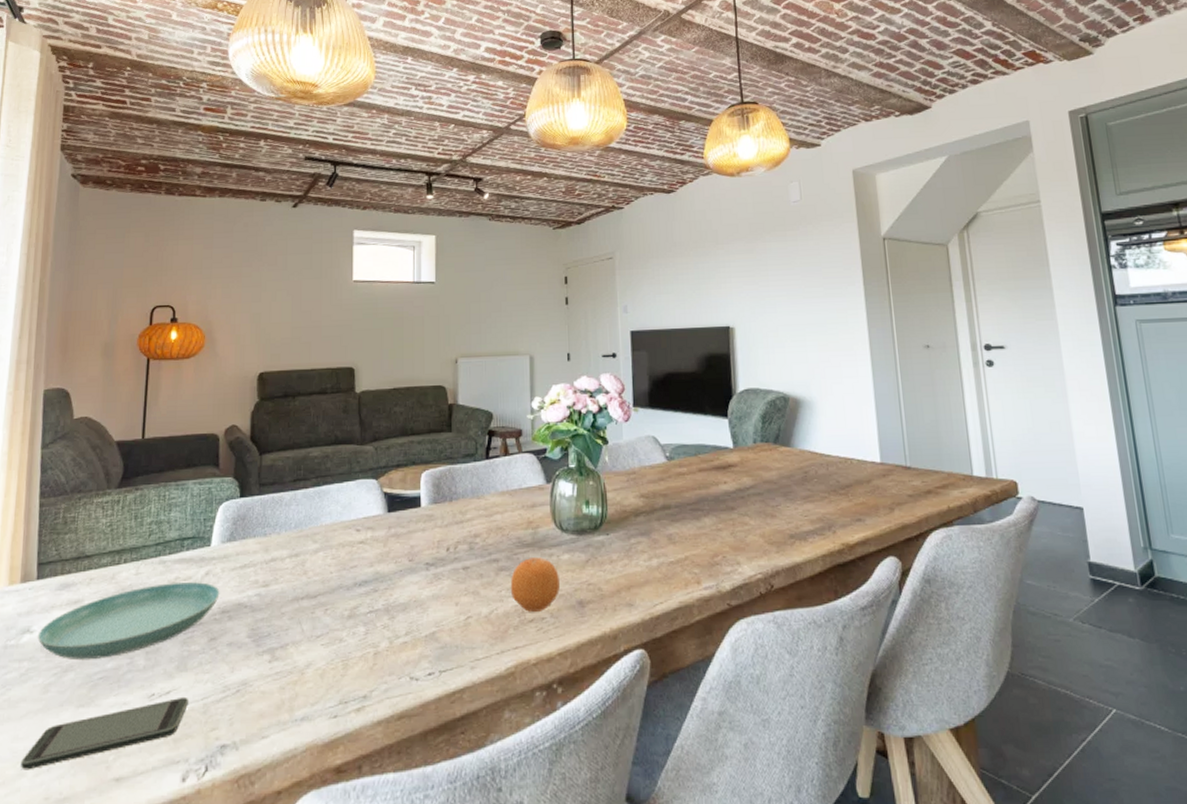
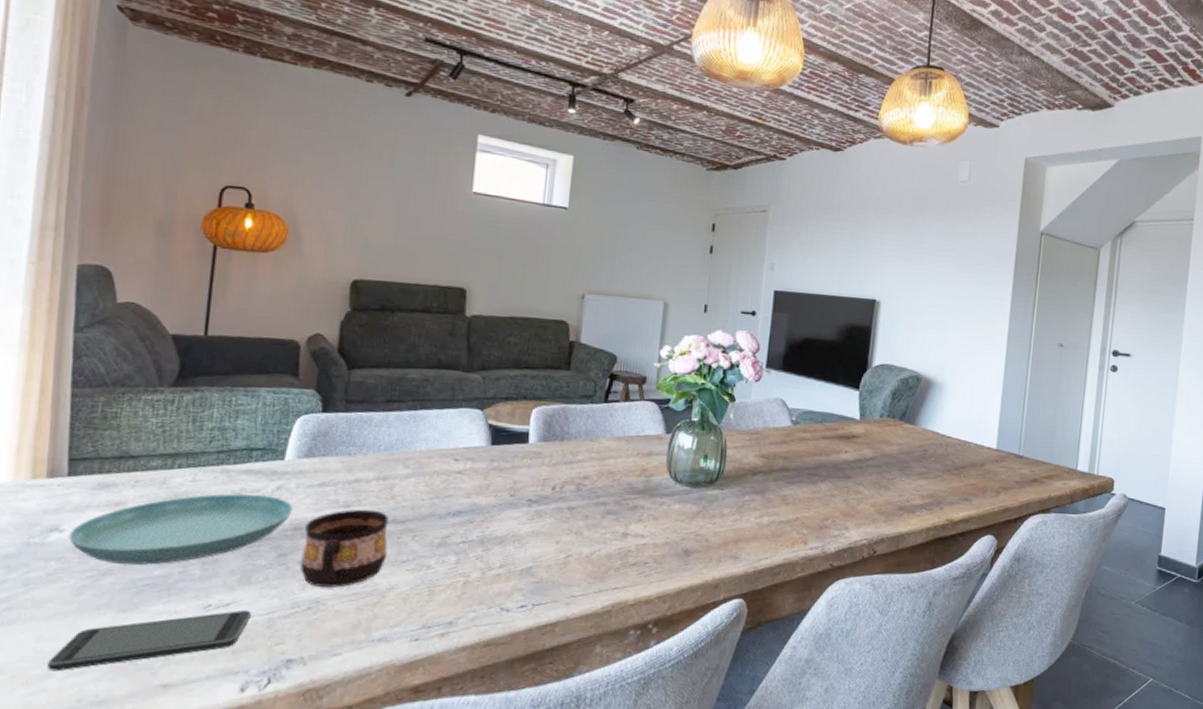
cup: none [229,587,303,668] -> present [300,509,389,588]
fruit: present [510,557,561,612] -> none [615,504,668,556]

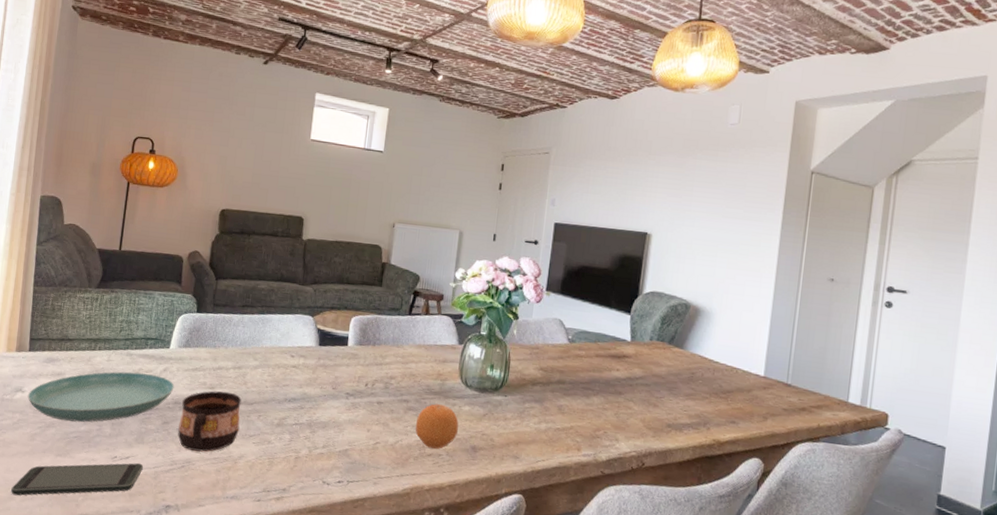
fruit: none [615,504,668,556] -> present [415,404,459,449]

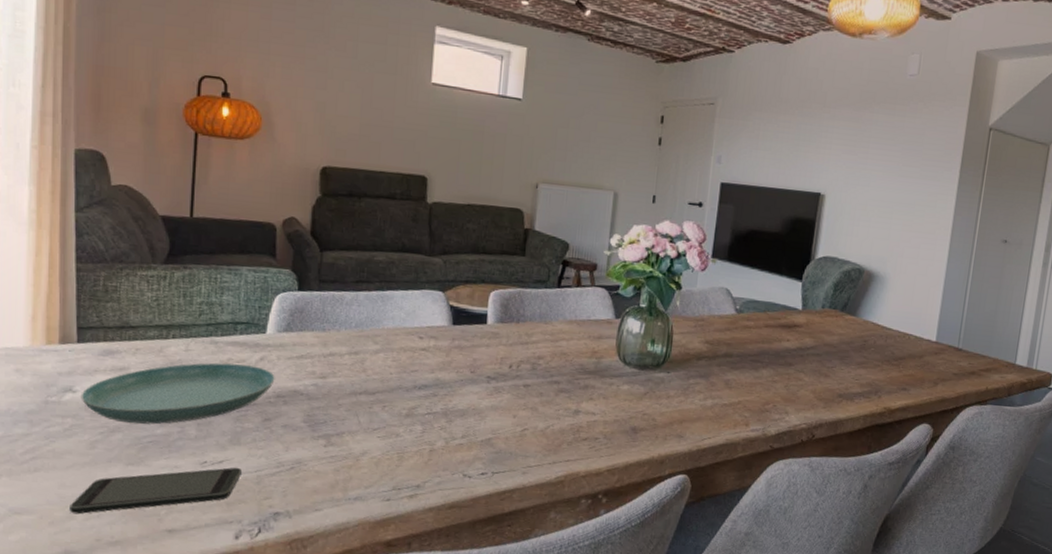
cup: present [178,391,241,452] -> none [283,380,361,451]
fruit: present [415,404,459,449] -> none [568,384,617,432]

